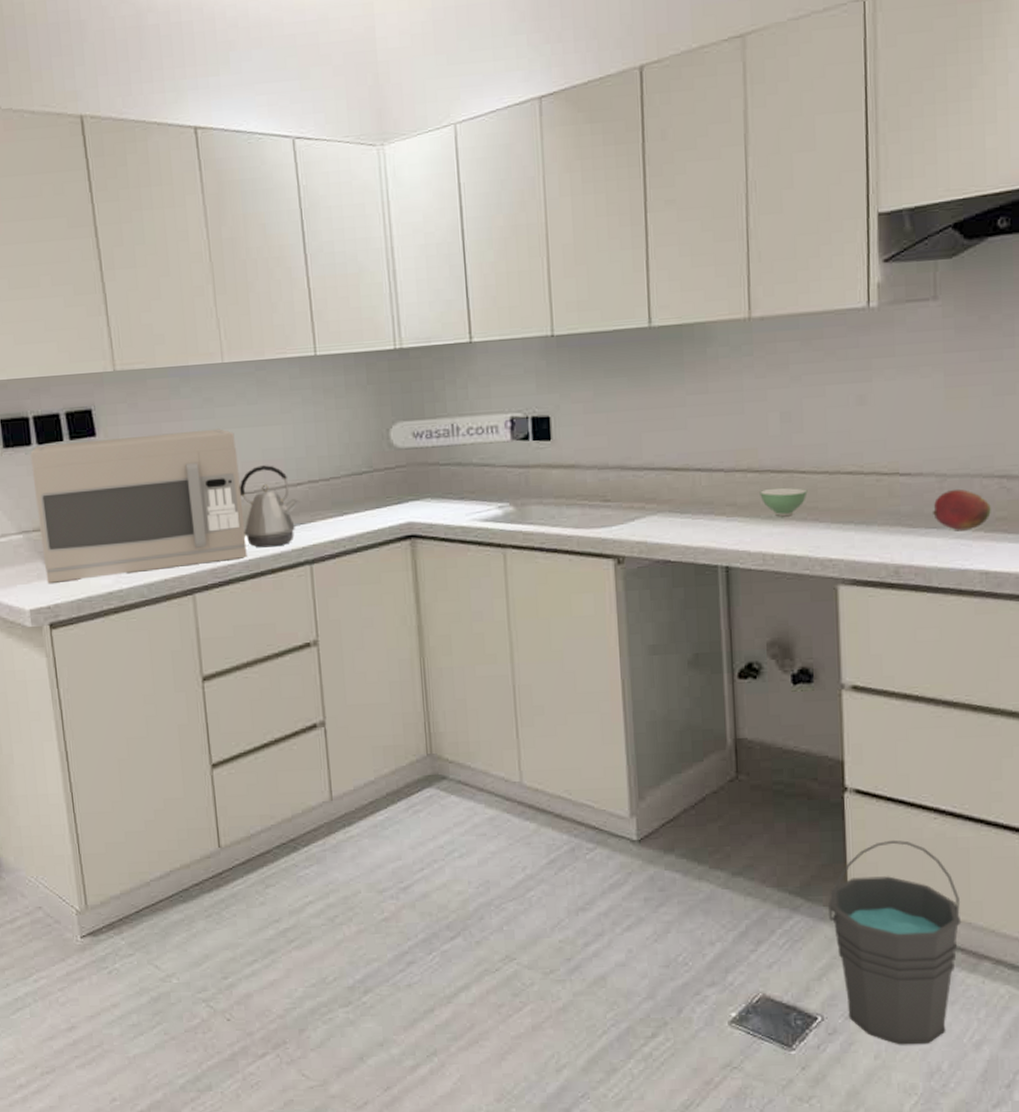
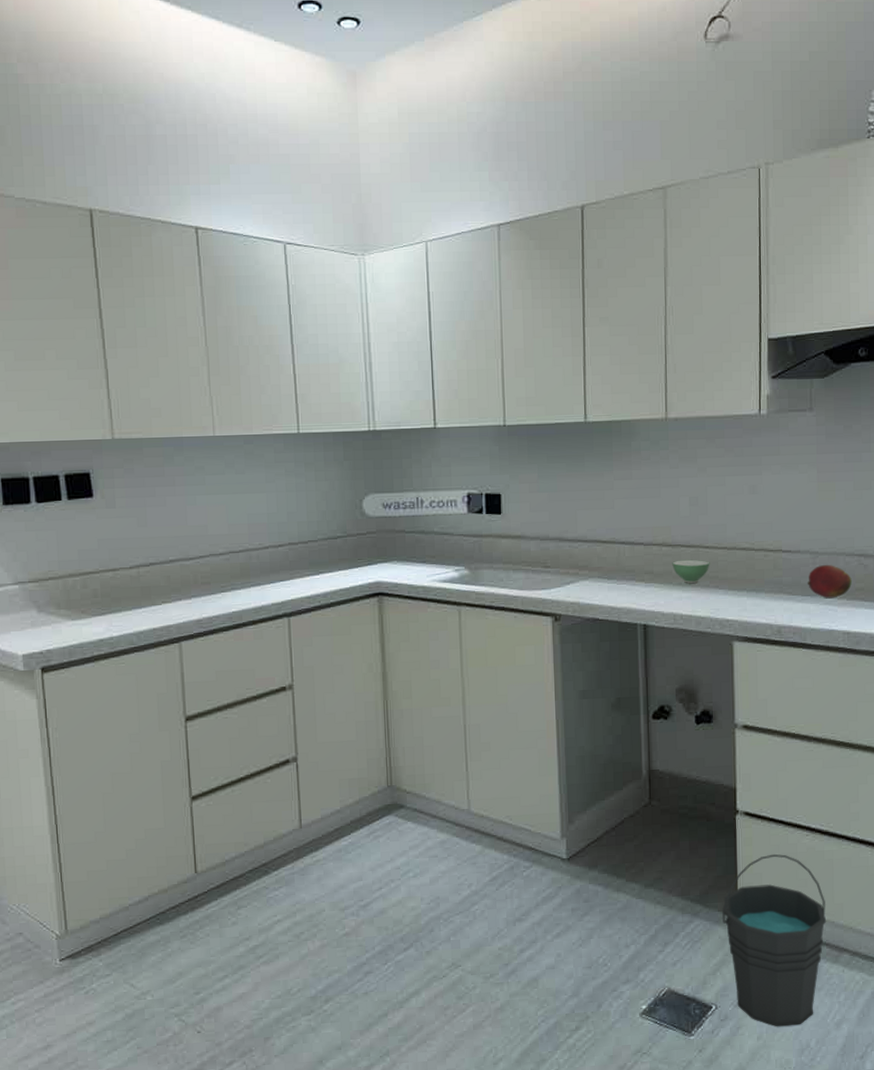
microwave: present [30,428,247,583] -> none [29,494,231,630]
kettle: present [239,465,300,548] -> none [225,528,280,602]

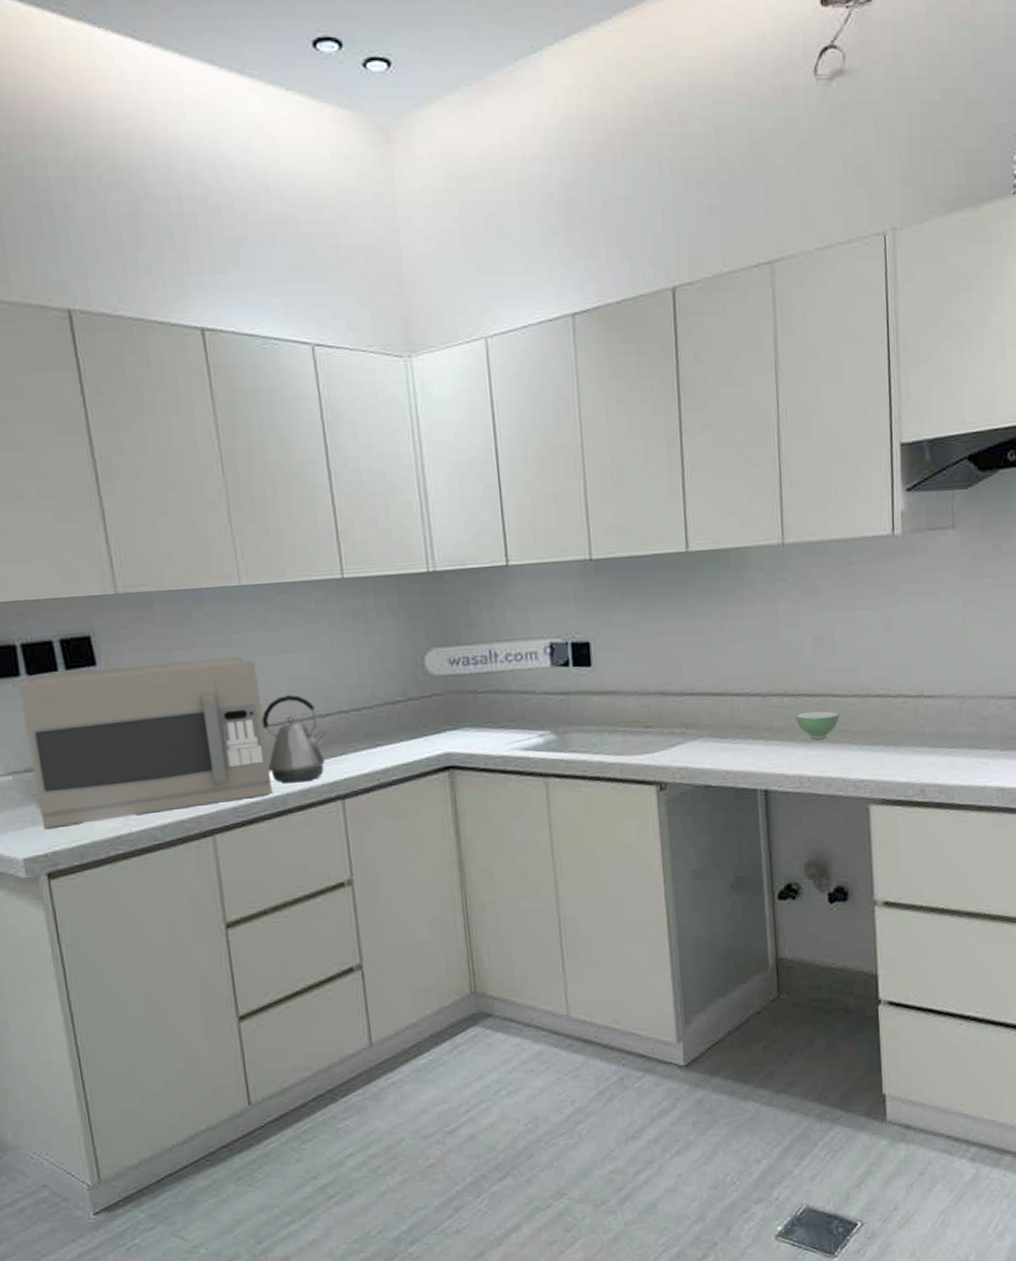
microwave: none [29,494,231,630] -> present [18,656,273,829]
kettle: none [225,528,280,602] -> present [261,695,329,784]
bucket: present [721,853,827,1027] -> none [865,1047,985,1242]
fruit: present [807,565,852,599] -> none [953,710,1006,750]

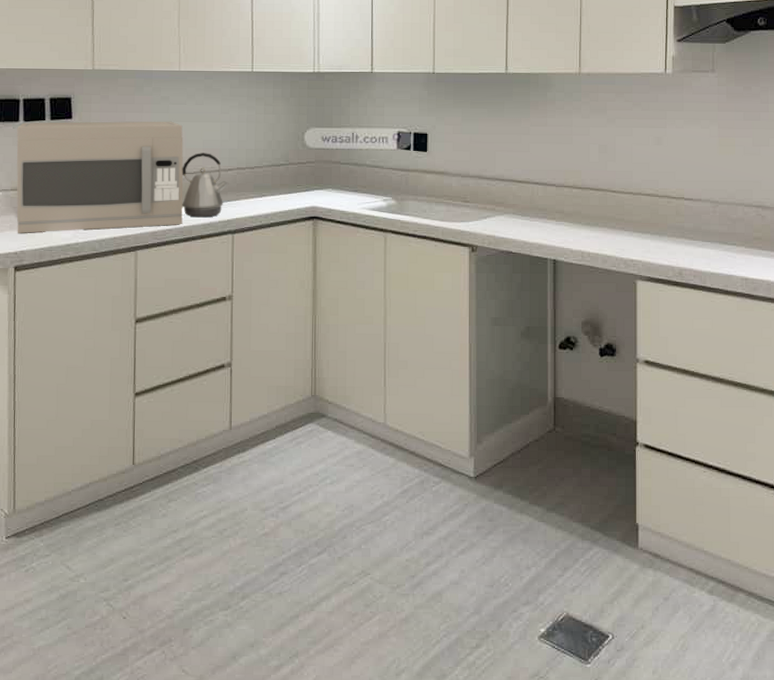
bowl: present [795,710,840,740] -> none [581,202,617,225]

